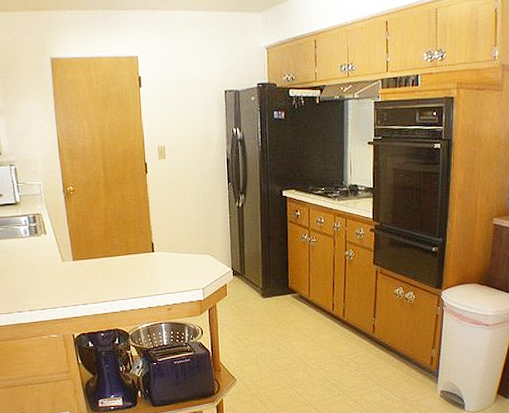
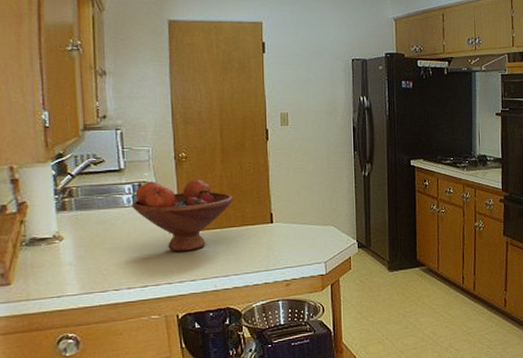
fruit bowl: none [28,212,118,279] -> present [131,180,233,252]

